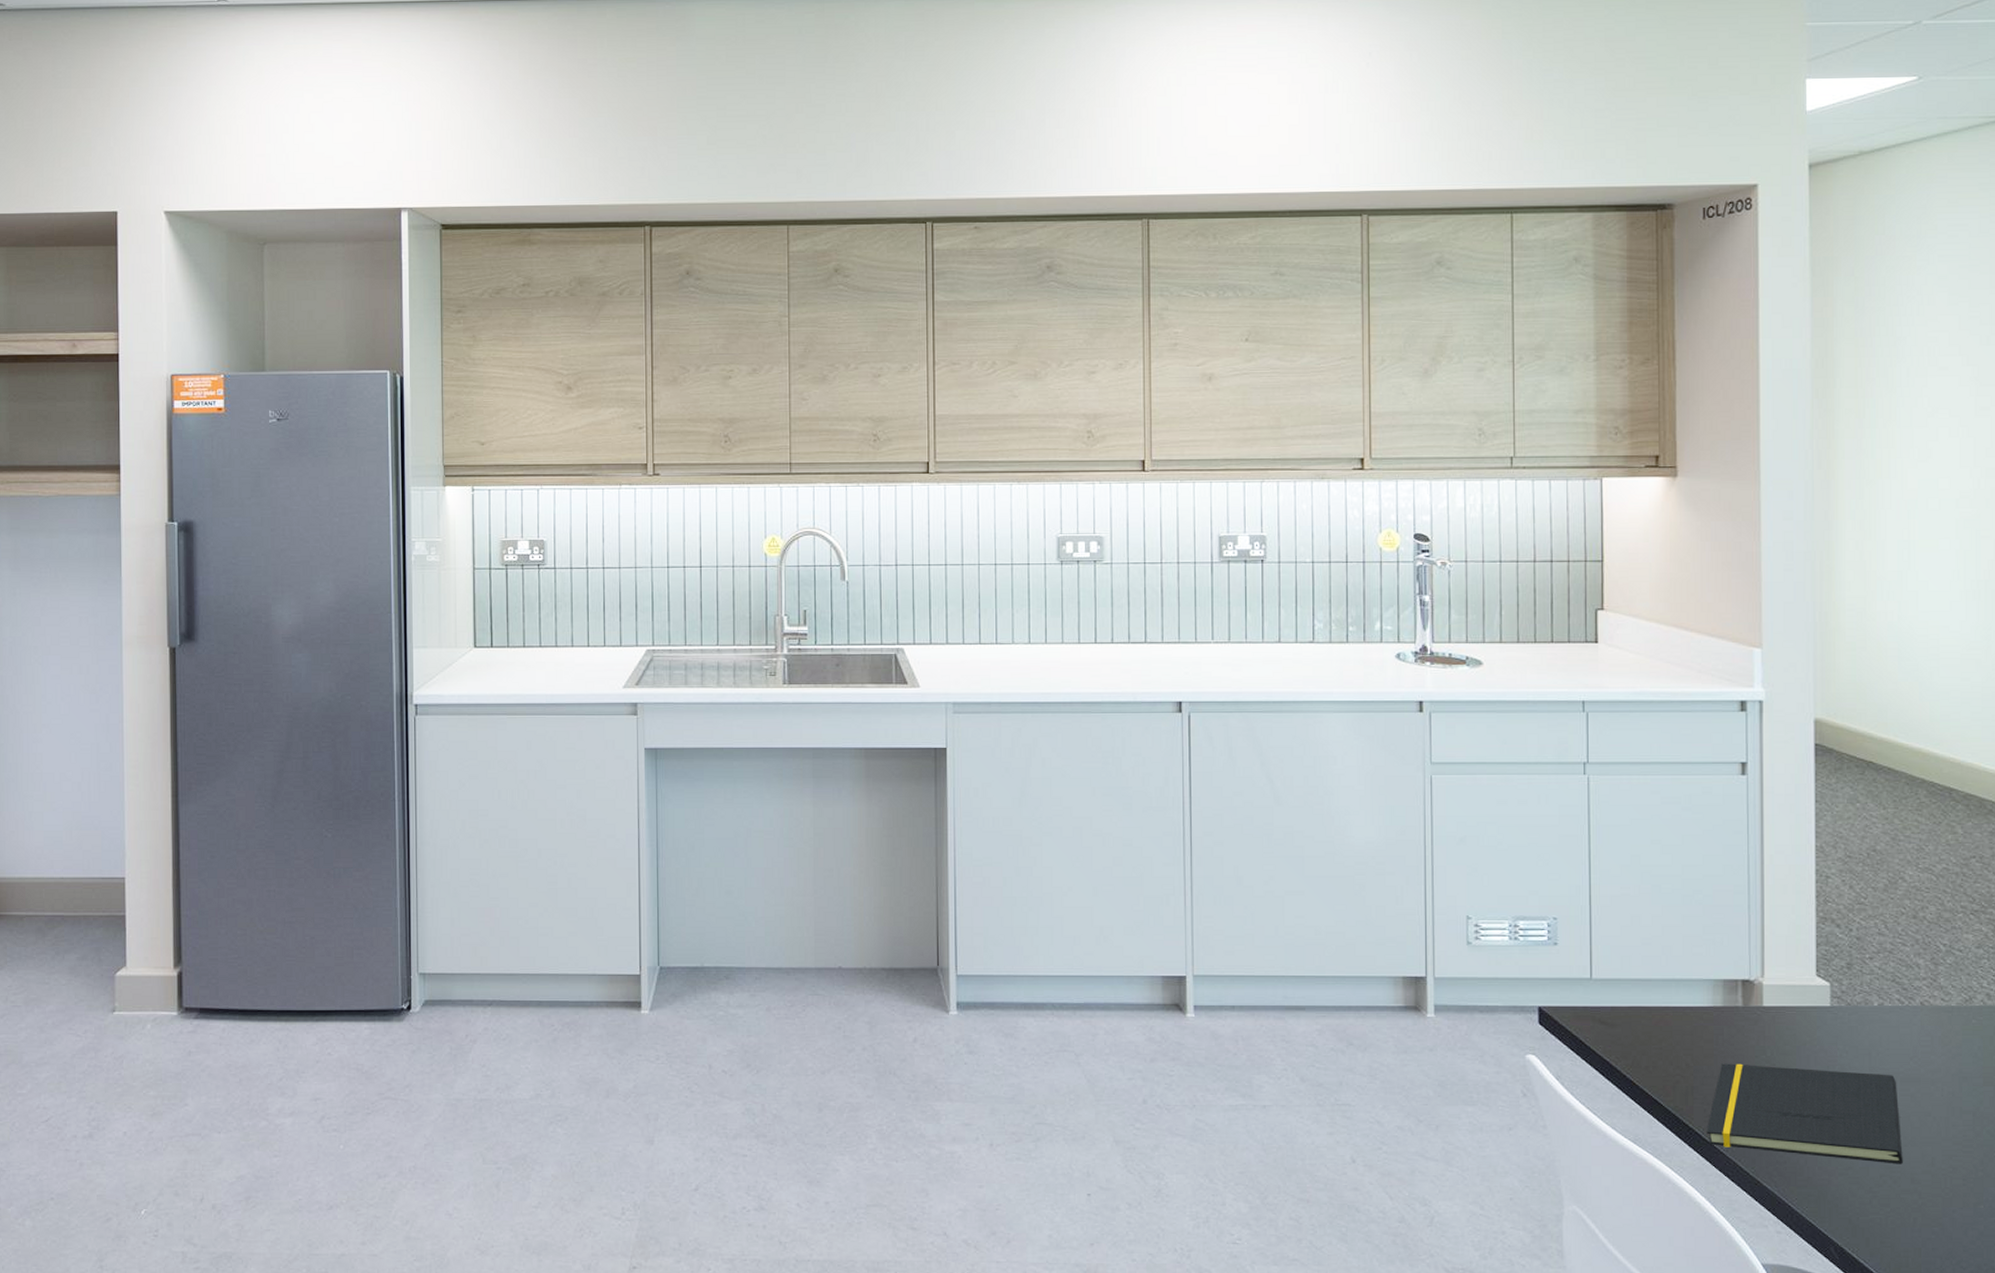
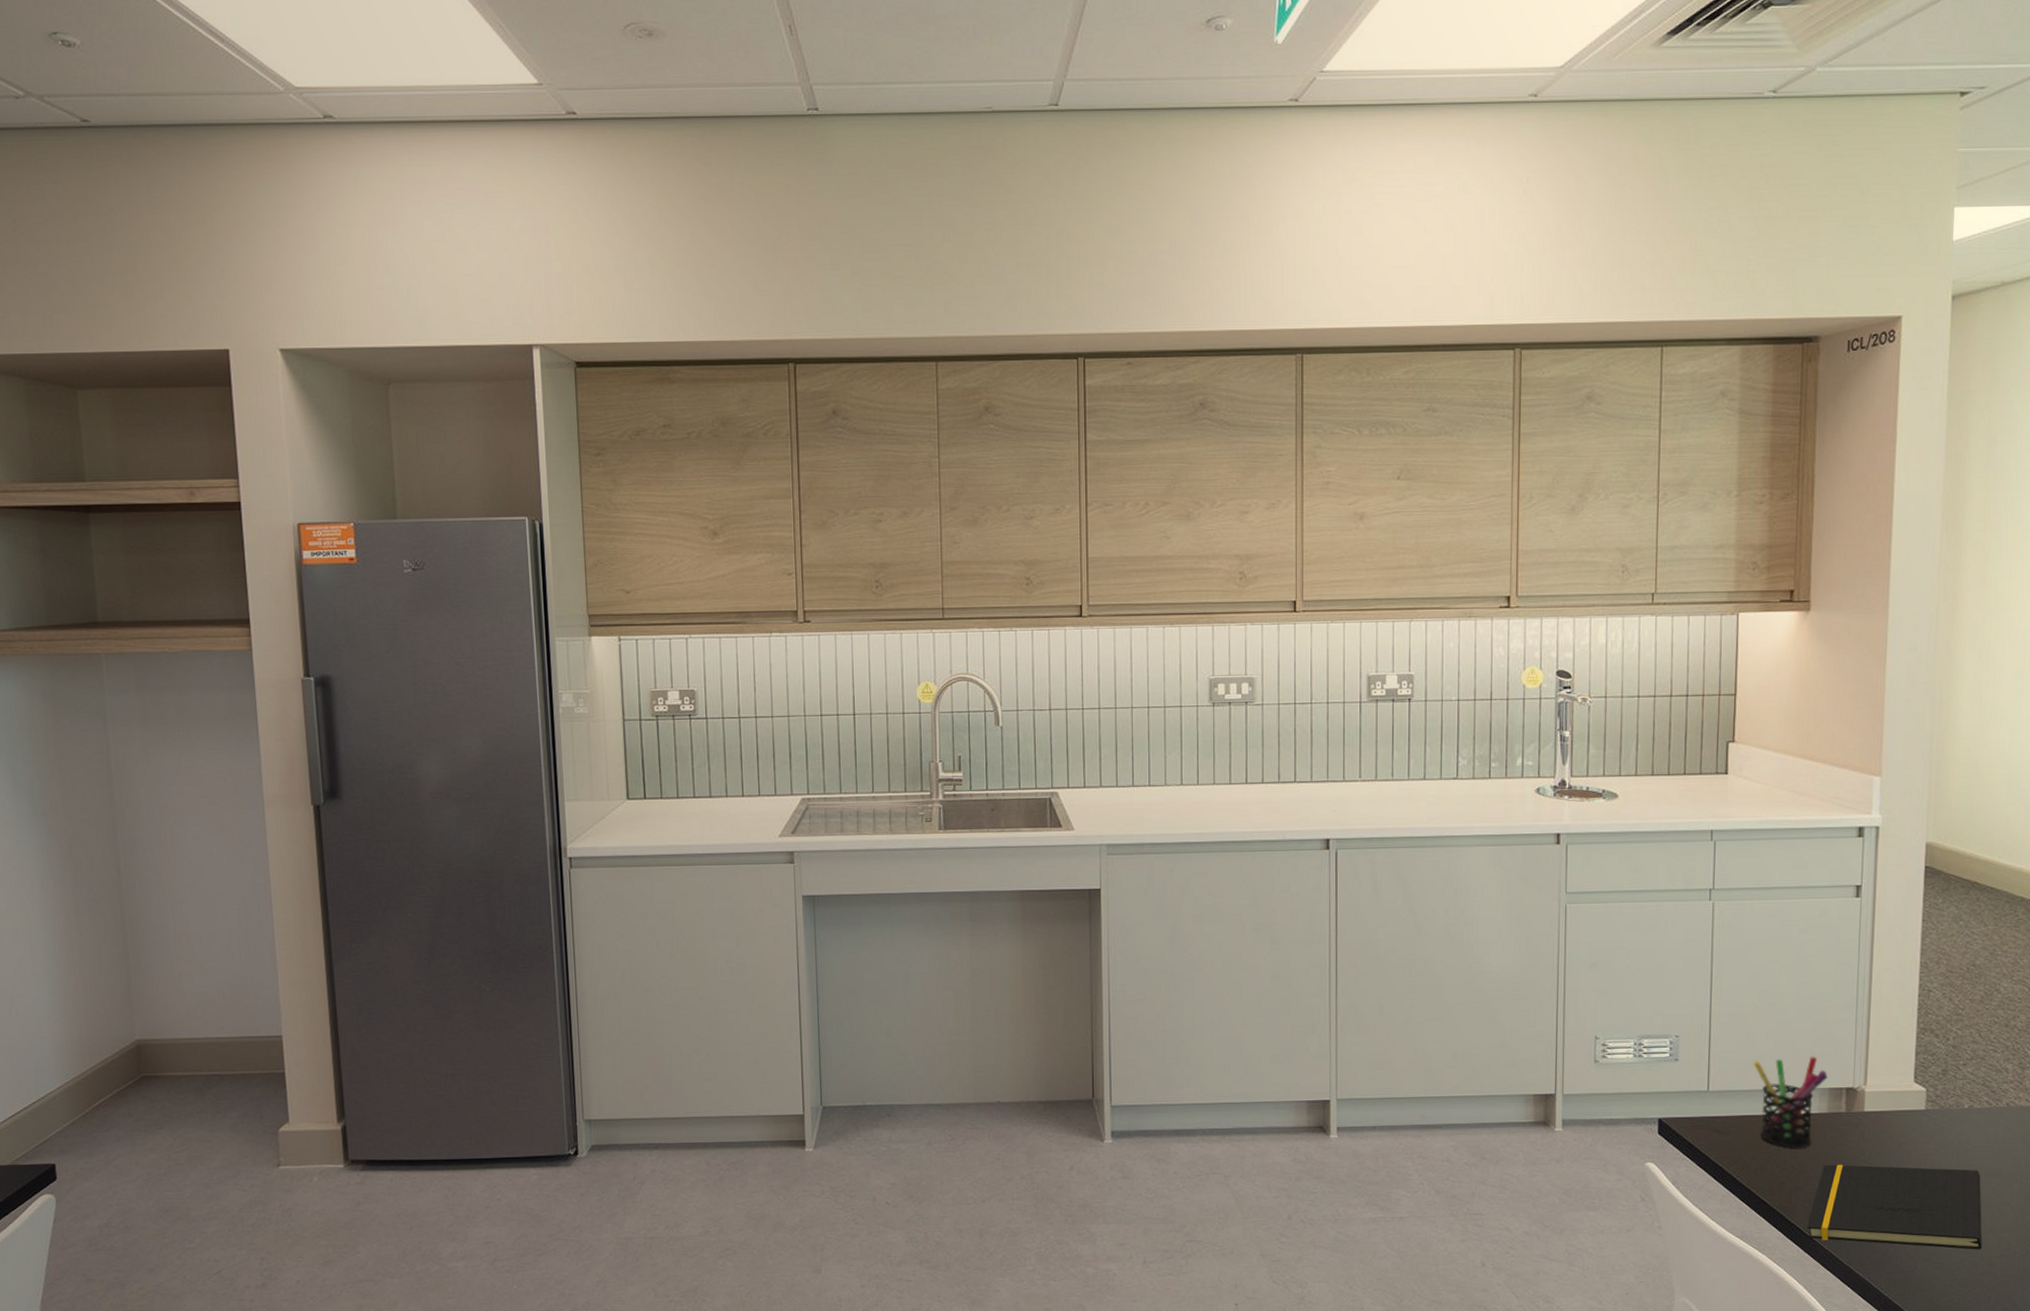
pen holder: none [1639,944,1721,1044] -> present [1753,1056,1828,1148]

